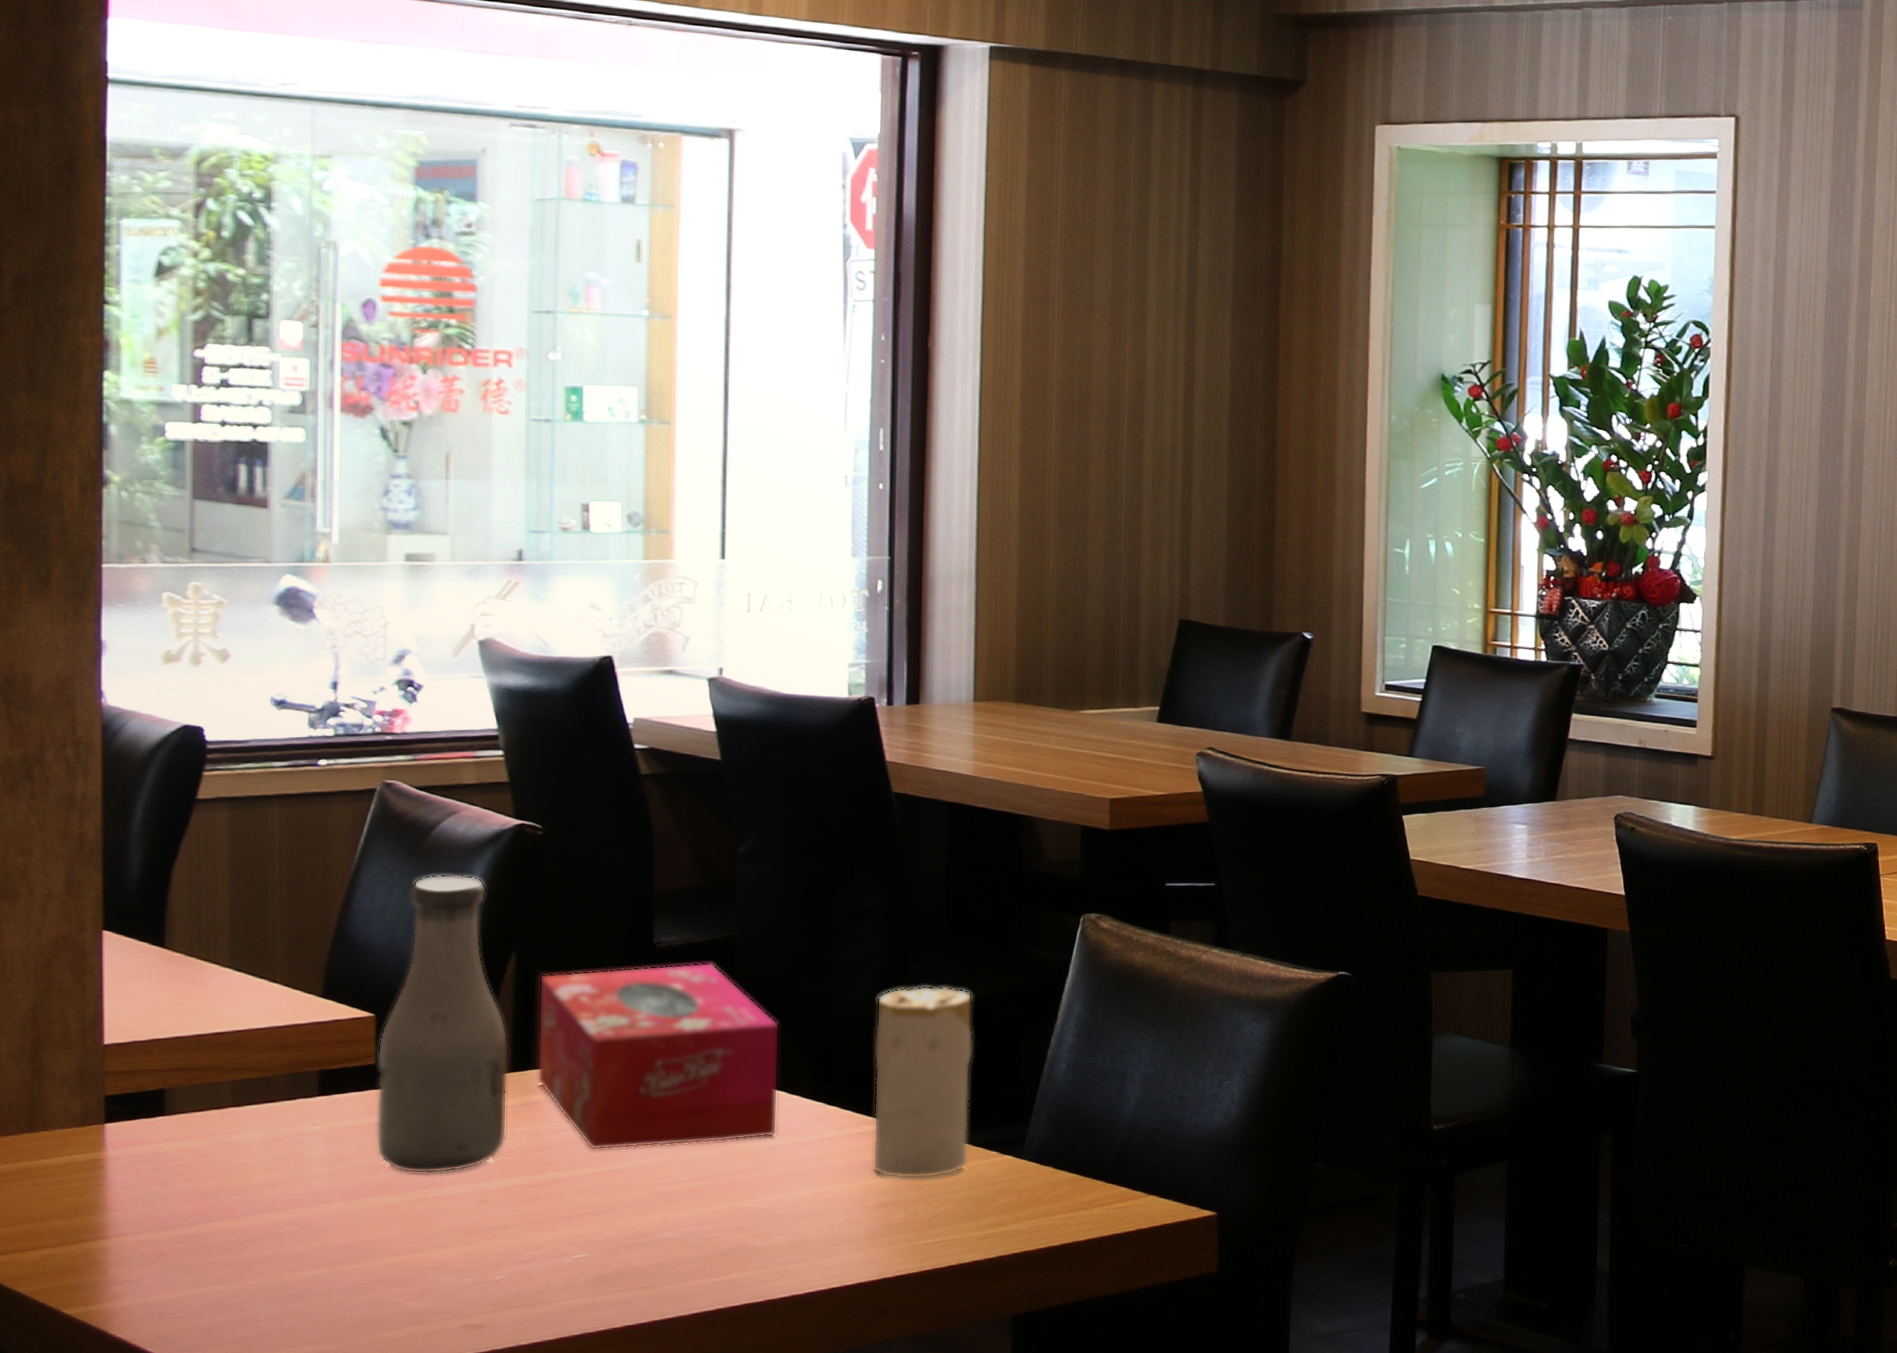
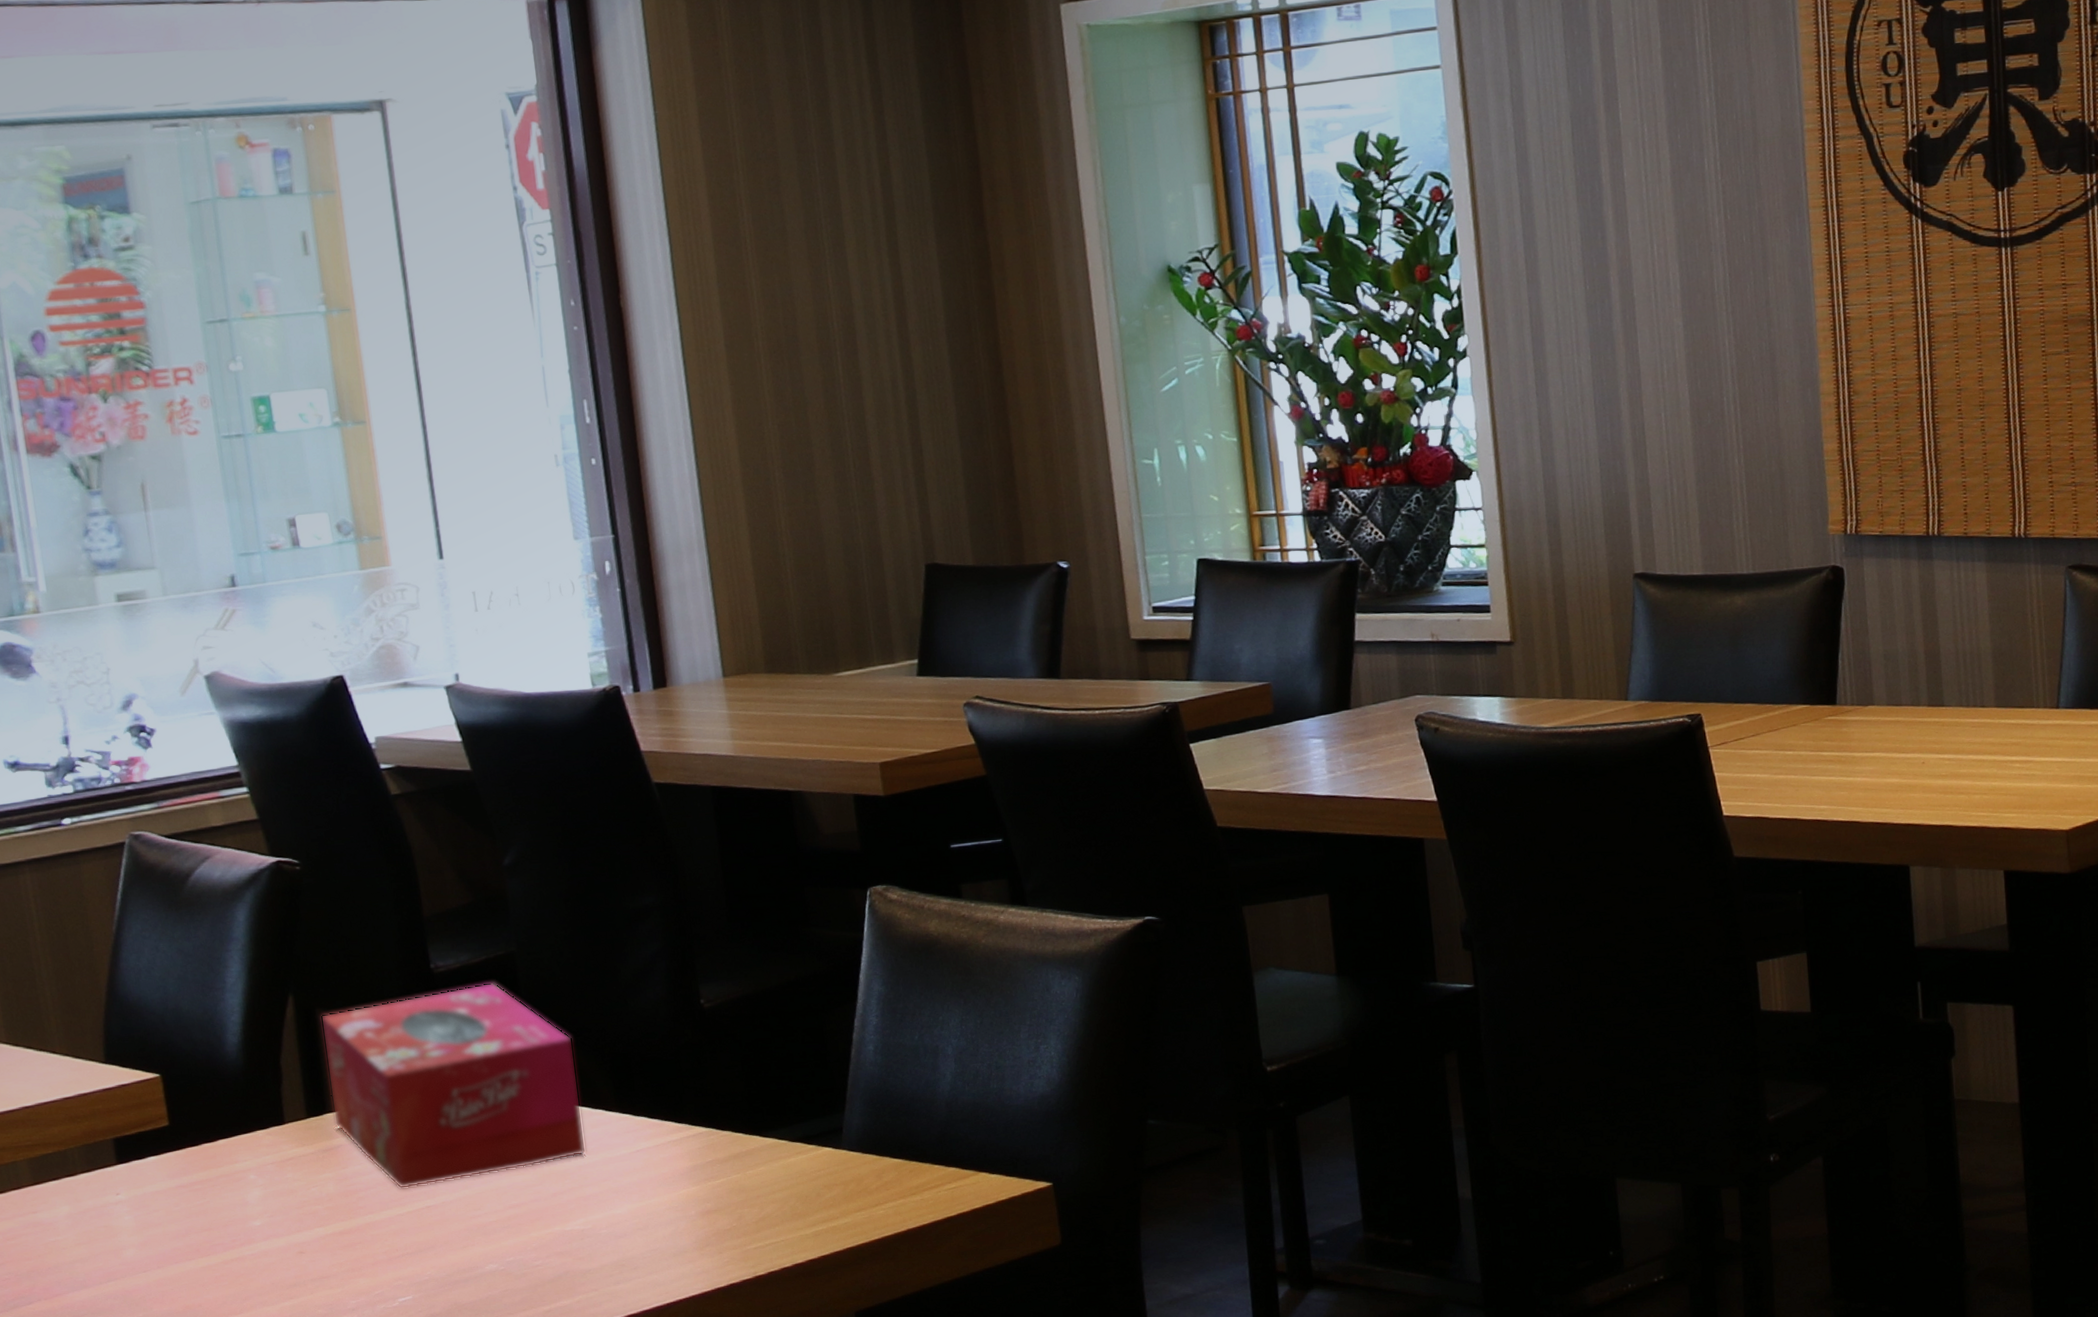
bottle: present [375,874,509,1174] -> none [168,920,313,1233]
candle: present [872,986,973,1179] -> none [668,979,786,1184]

